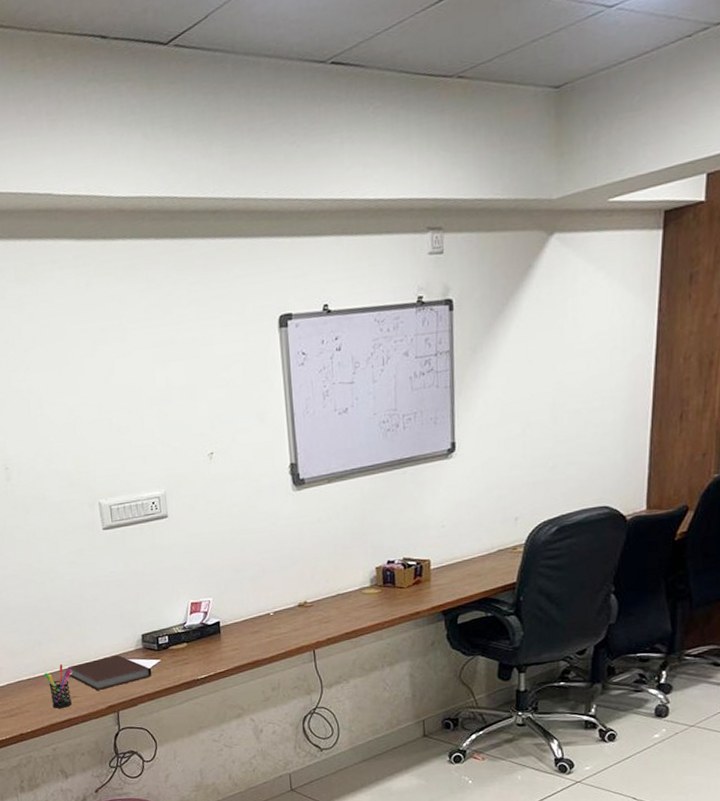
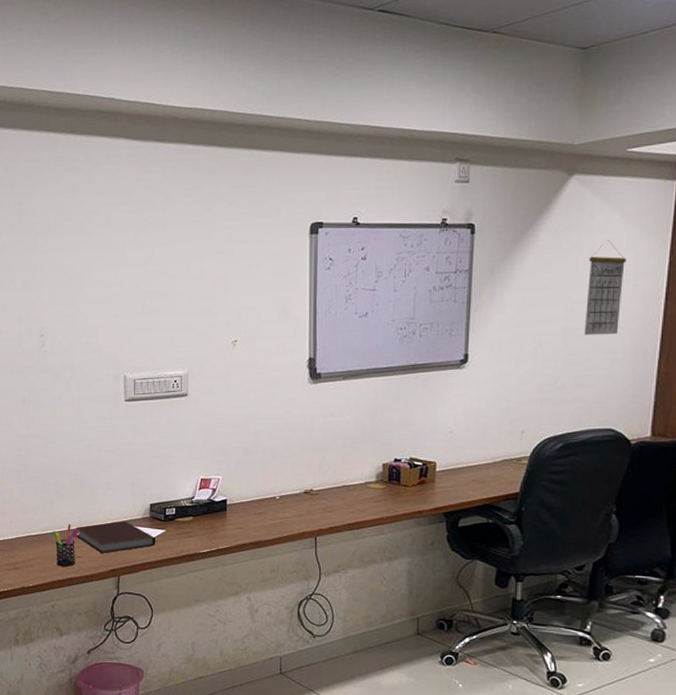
calendar: none [573,303,613,410] -> present [584,240,627,335]

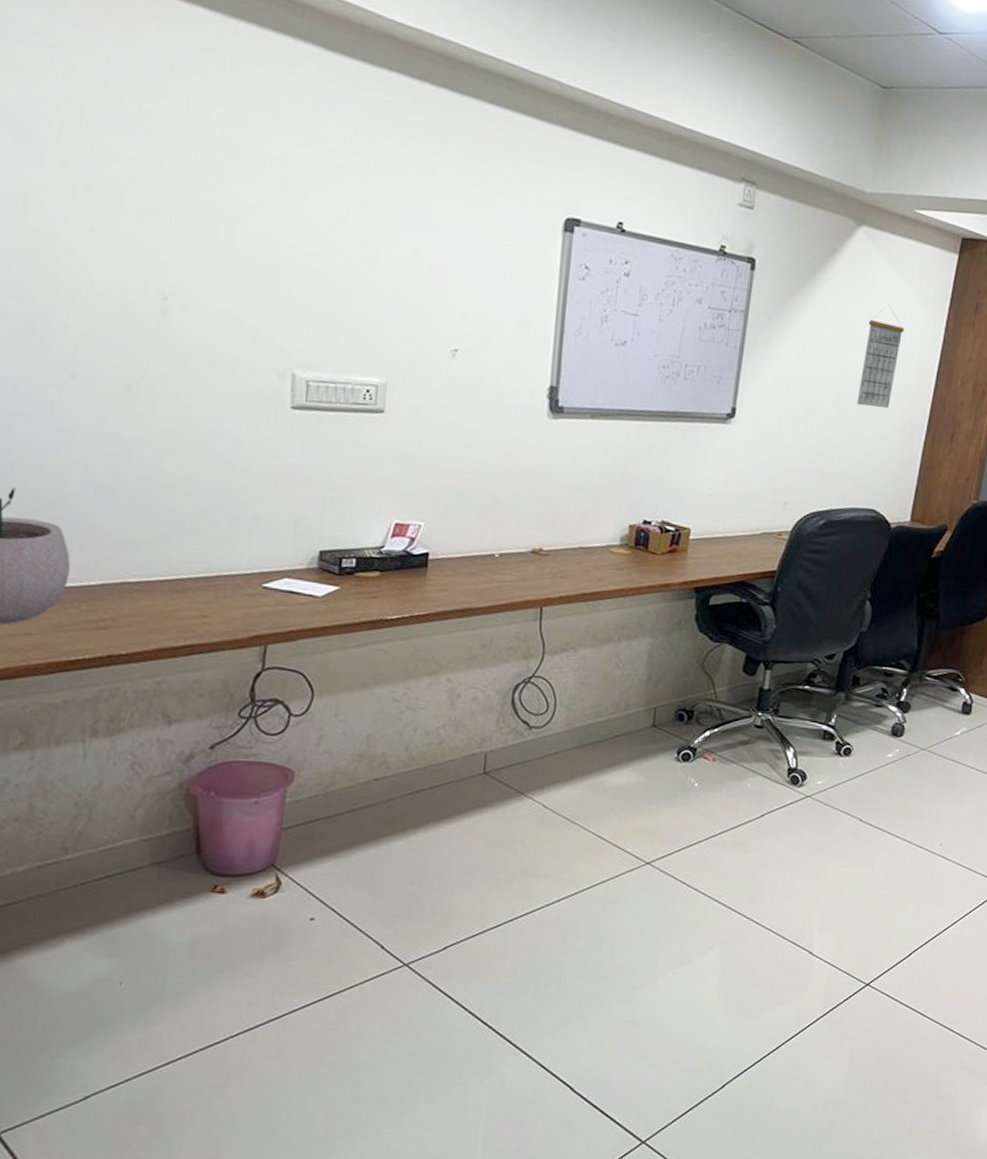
pen holder: present [52,524,79,567] -> none [164,570,207,629]
notebook: present [75,521,156,554] -> none [201,571,325,614]

